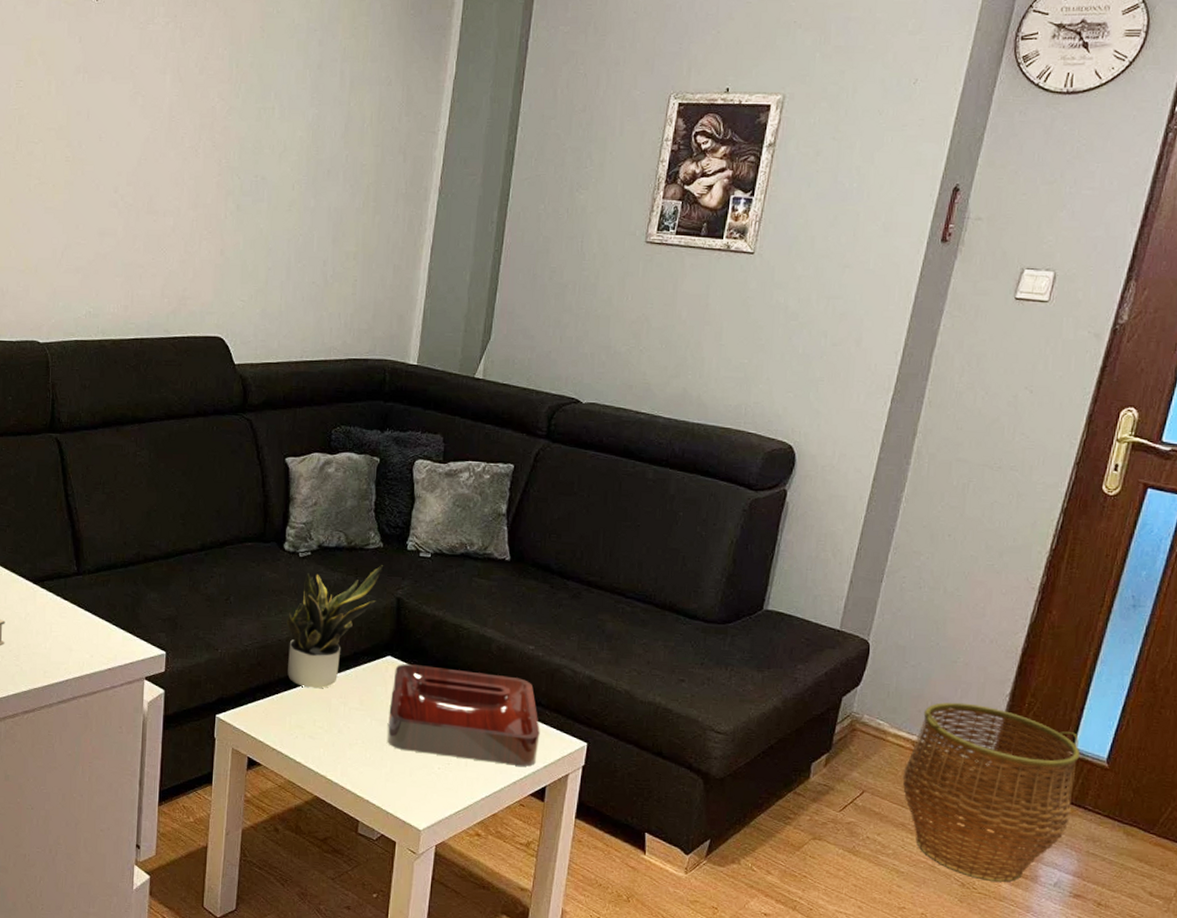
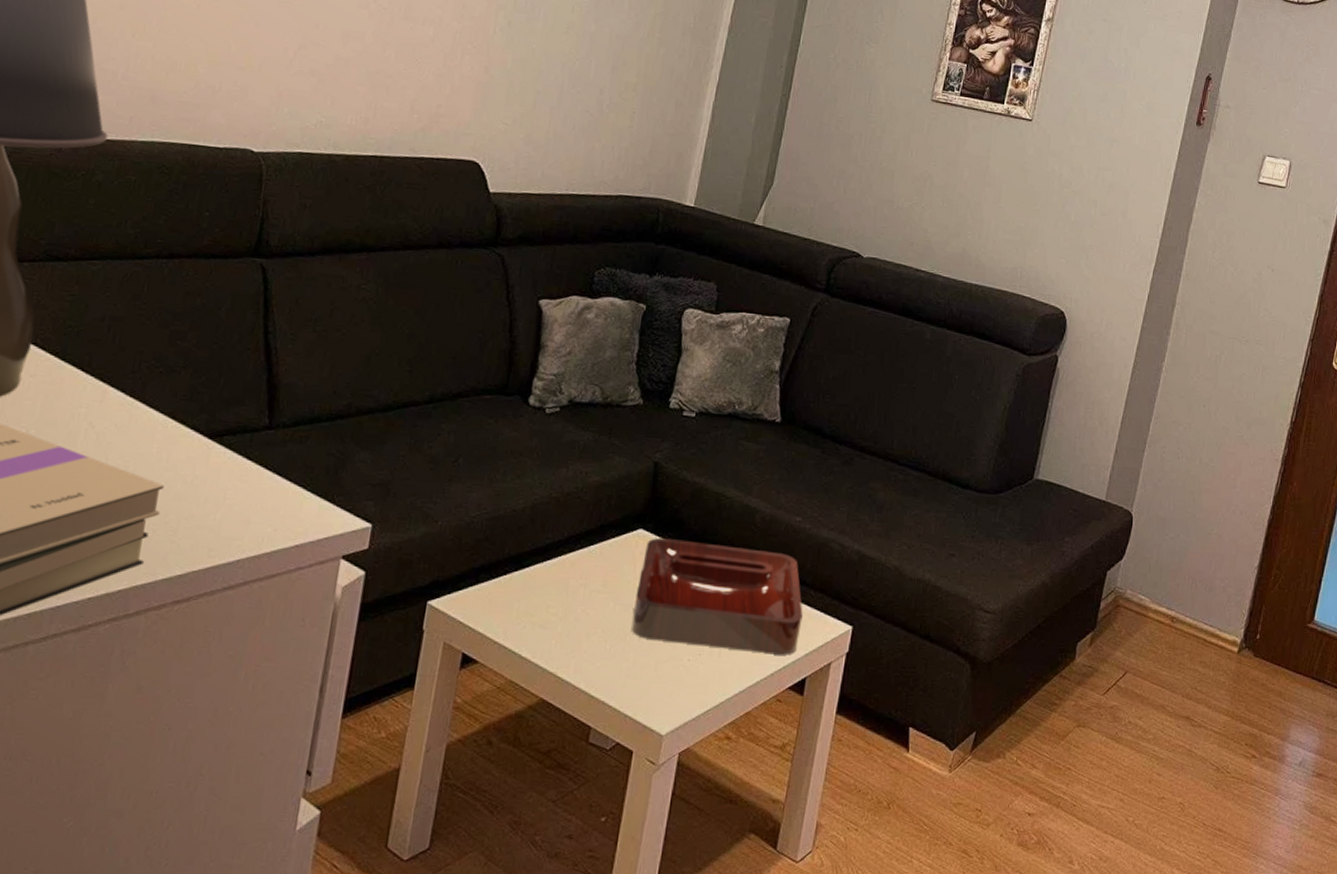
potted plant: present [286,565,384,689] -> none [520,424,642,568]
basket: present [902,702,1081,882] -> none [1162,575,1320,764]

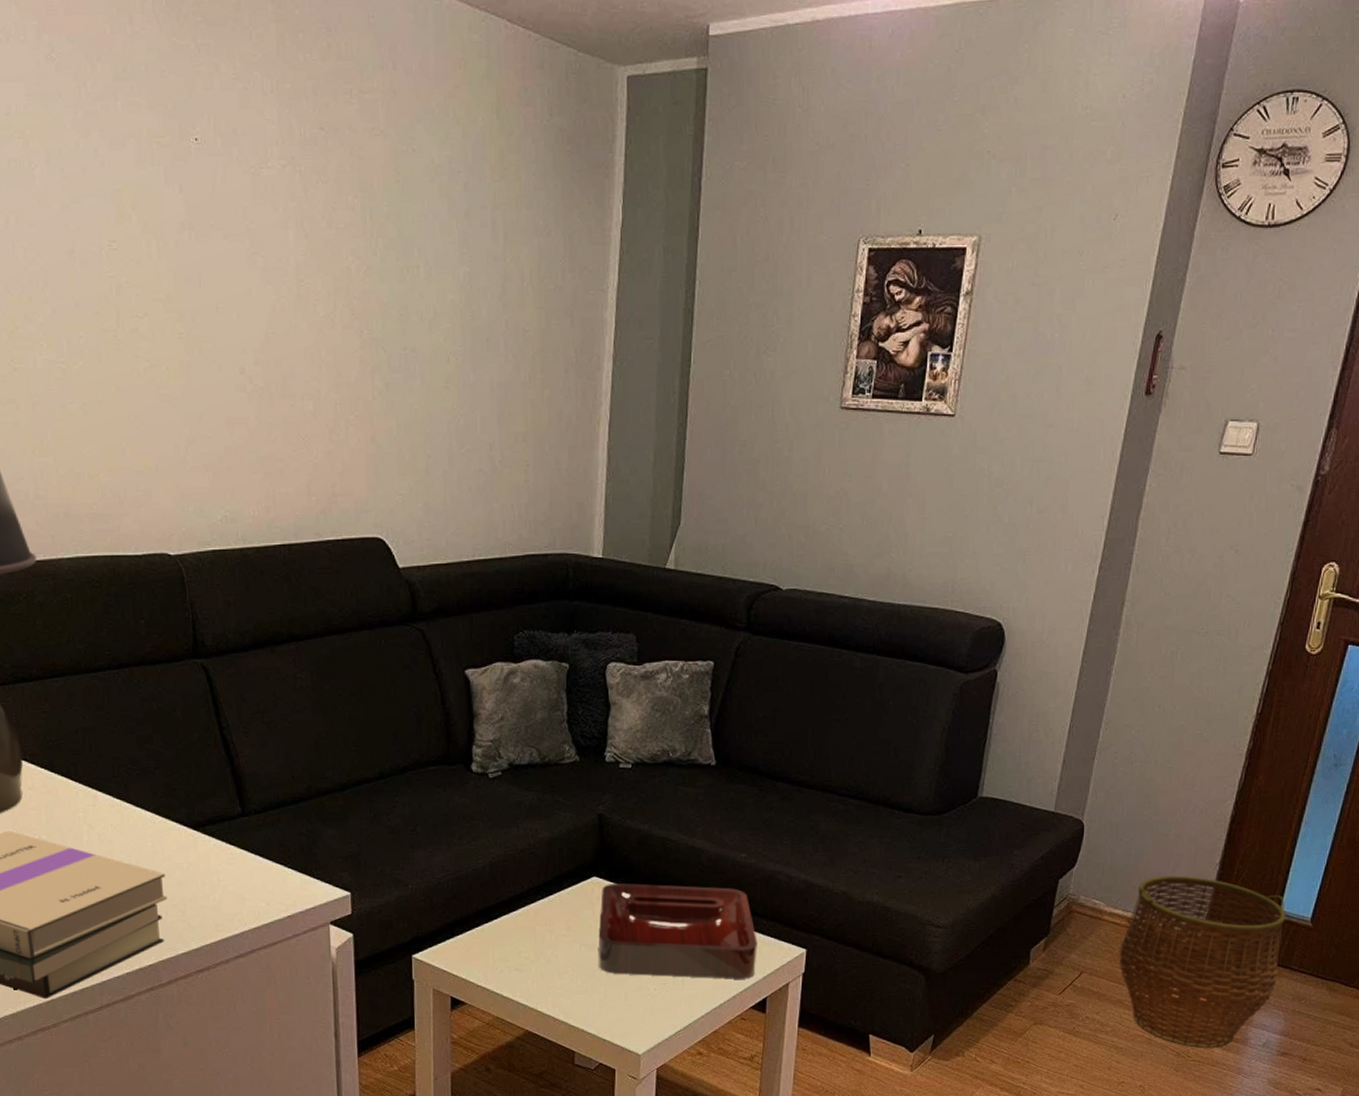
basket: none [1162,575,1320,764] -> present [1119,875,1287,1048]

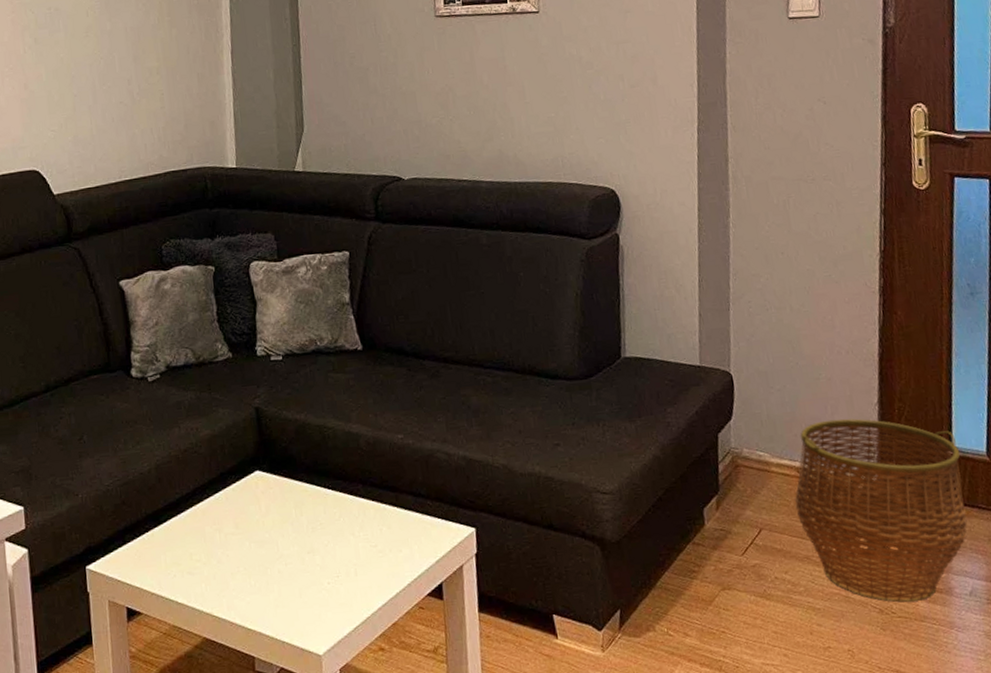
decorative tray: present [598,883,757,979] -> none [265,470,427,571]

